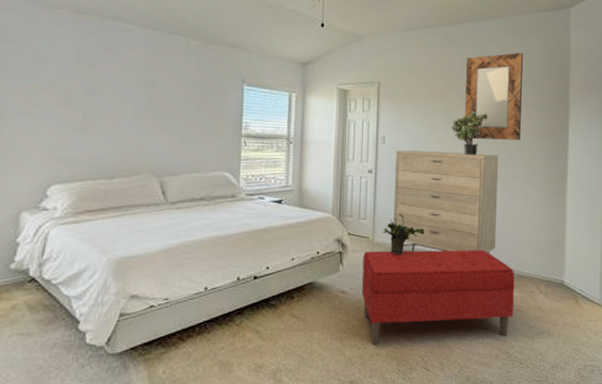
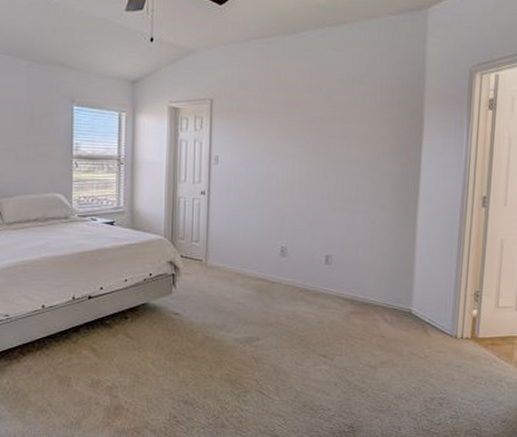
bench: present [361,250,515,345] -> none [194,274,357,367]
potted plant: present [383,212,425,254] -> none [216,235,260,277]
dresser: present [393,150,499,254] -> none [227,171,342,279]
potted plant: present [451,111,489,156] -> none [289,128,331,176]
home mirror: present [464,52,524,140] -> none [303,61,372,159]

